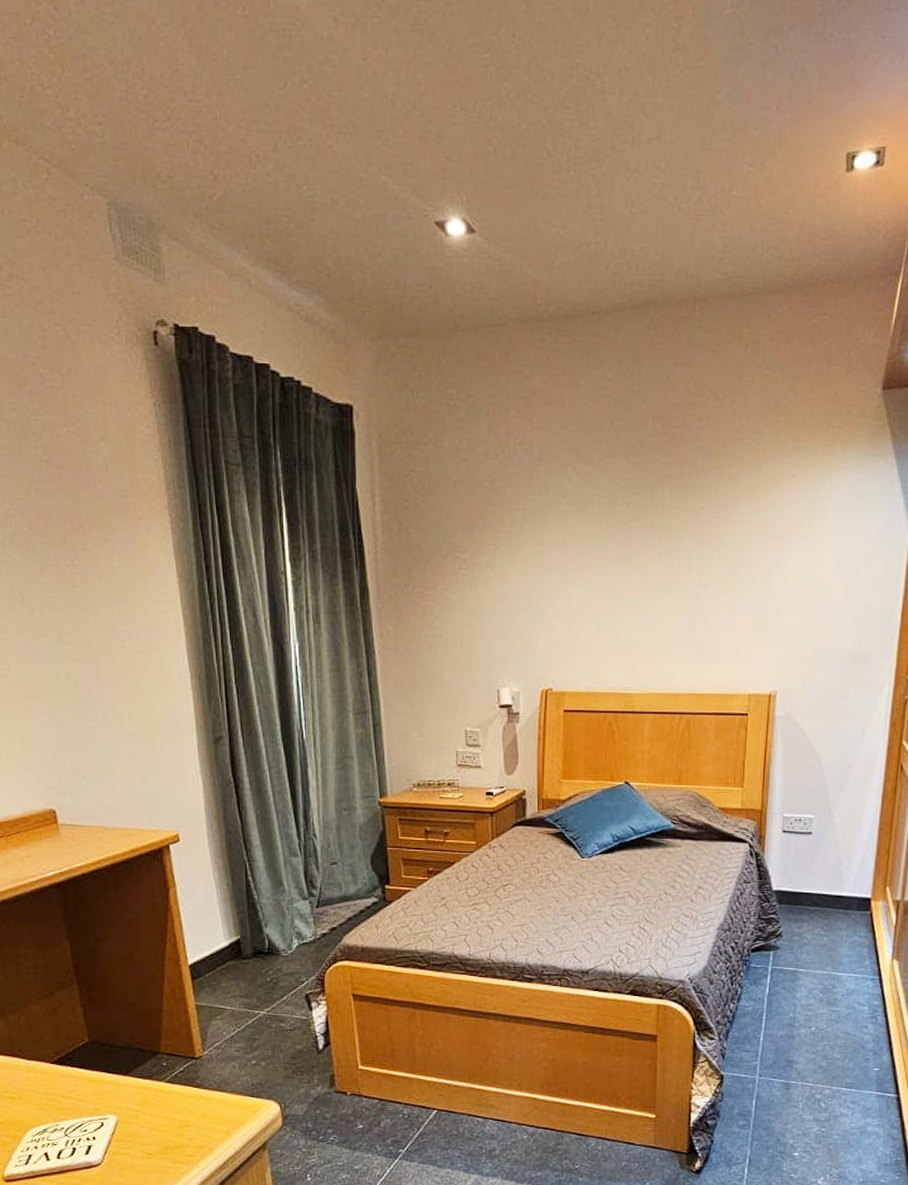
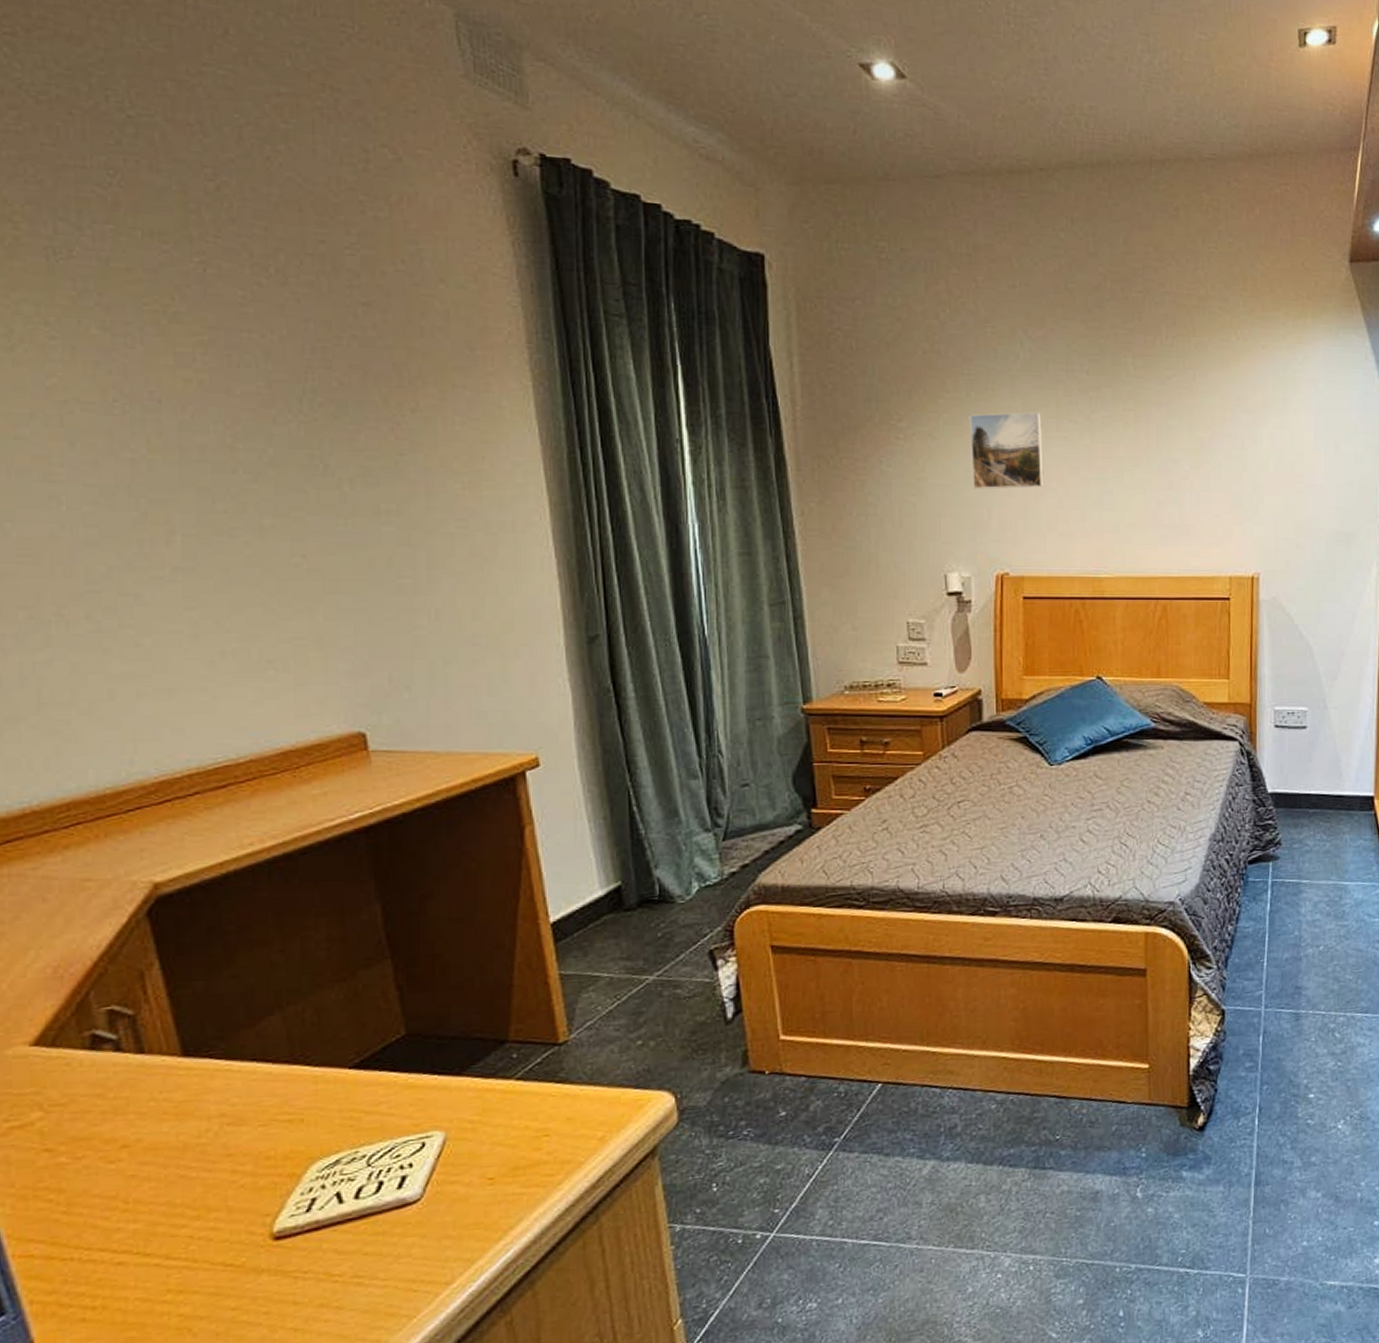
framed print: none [522,542,586,614] -> present [969,411,1044,489]

